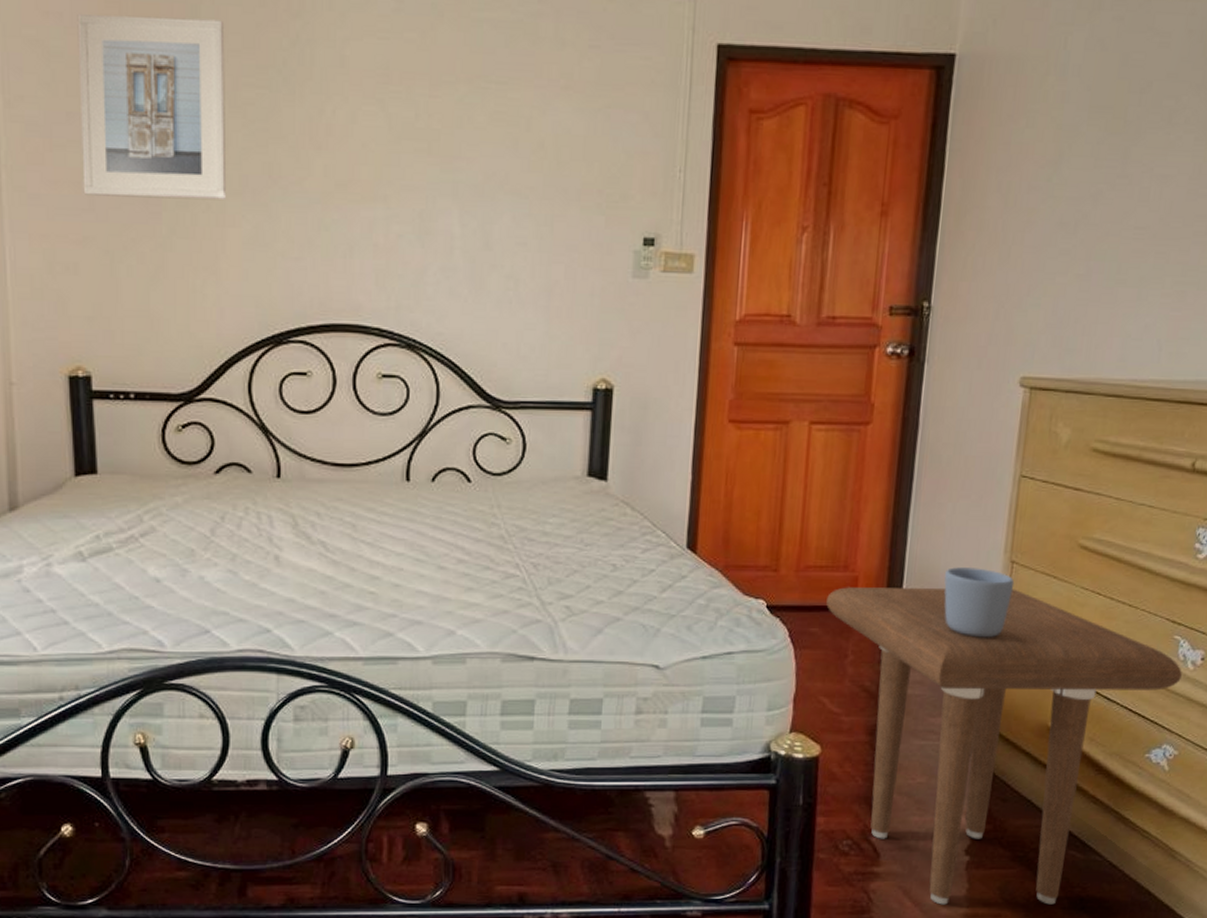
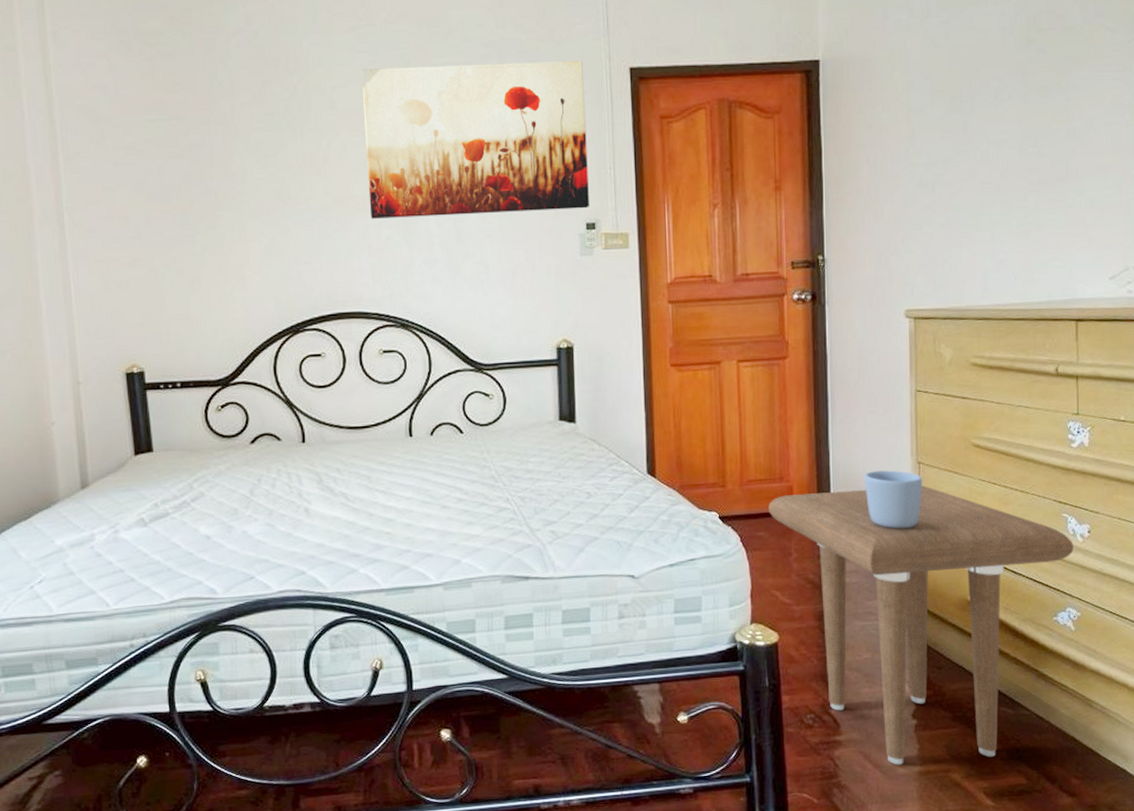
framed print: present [77,14,227,201] -> none [119,81,247,226]
wall art: none [378,18,661,219] -> present [361,61,589,219]

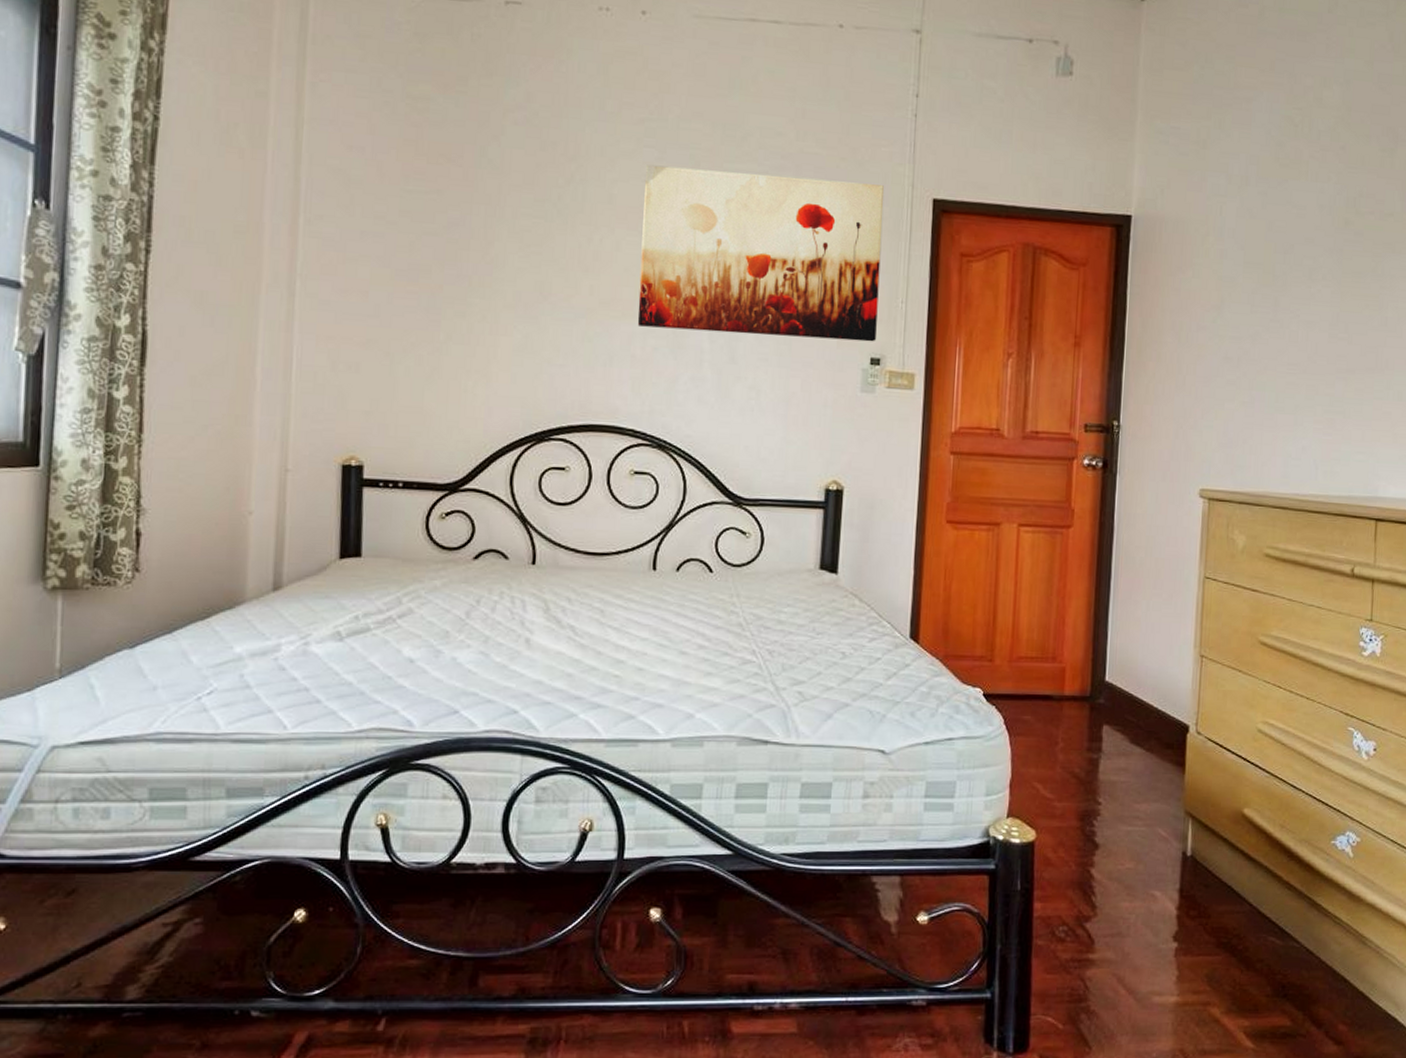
side table: present [769,485,1074,765] -> none [1037,677,1358,993]
mug: present [865,470,923,529] -> none [1142,660,1205,728]

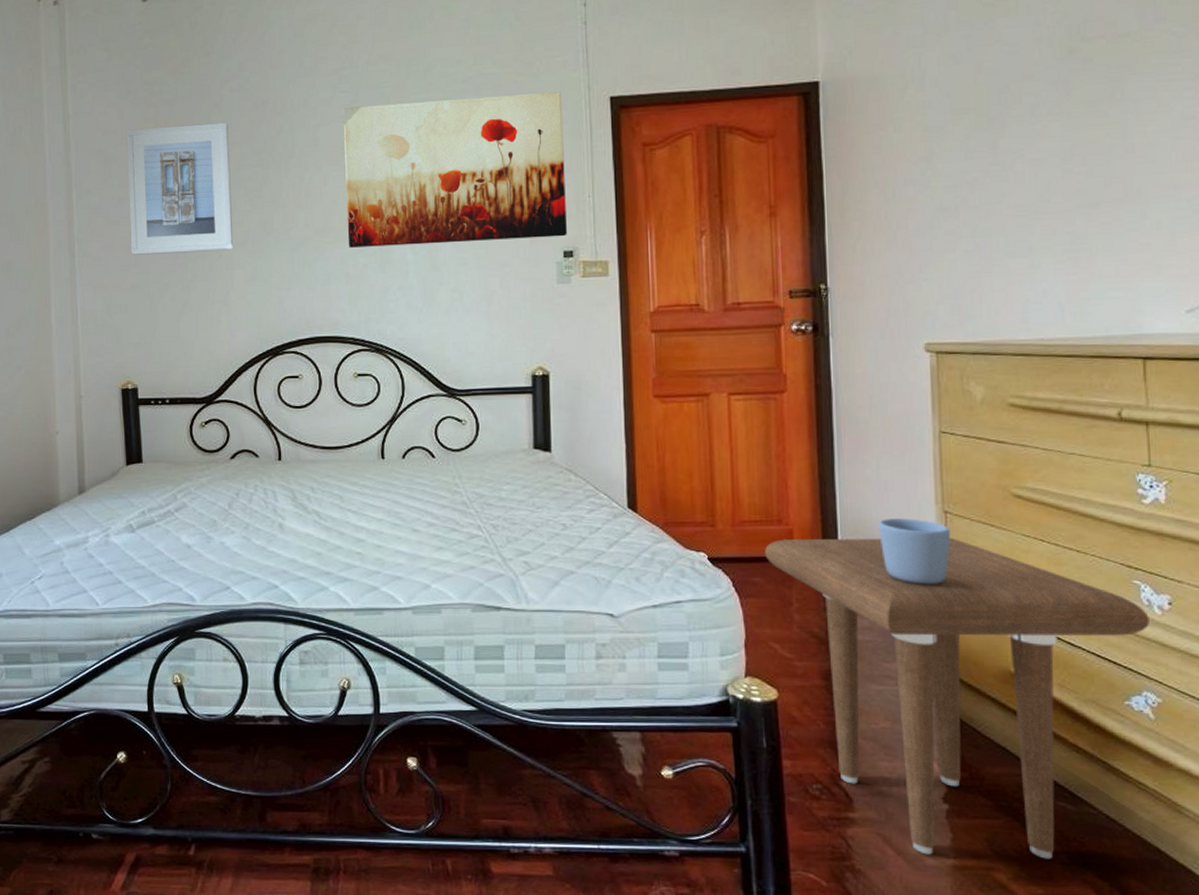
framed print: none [370,149,508,313] -> present [126,122,234,255]
side table: none [1037,677,1358,993] -> present [765,537,1150,859]
mug: none [1142,660,1205,728] -> present [879,518,951,585]

